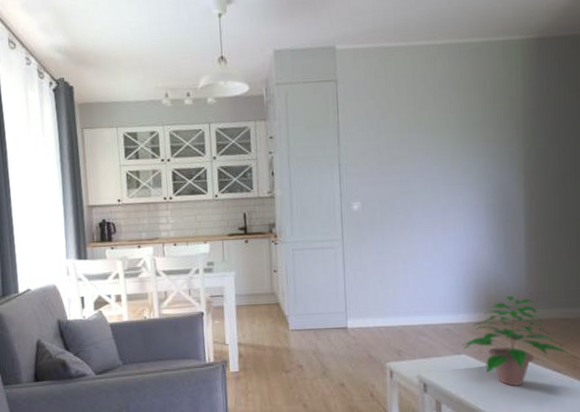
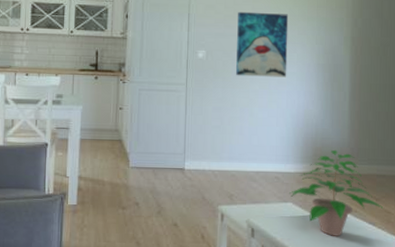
wall art: none [393,153,453,226] -> present [236,11,289,77]

